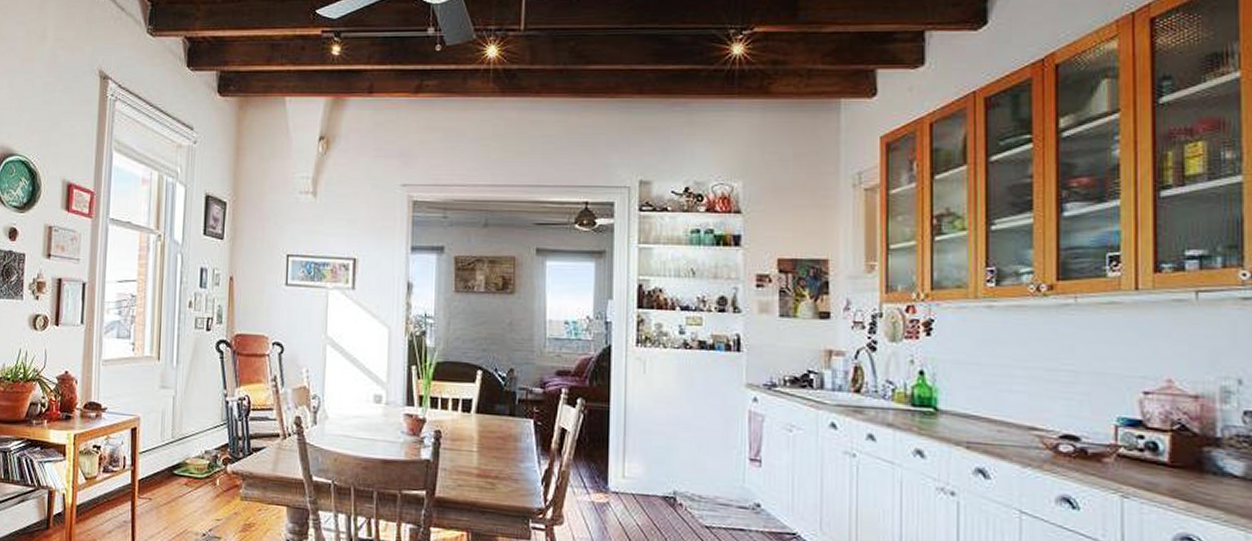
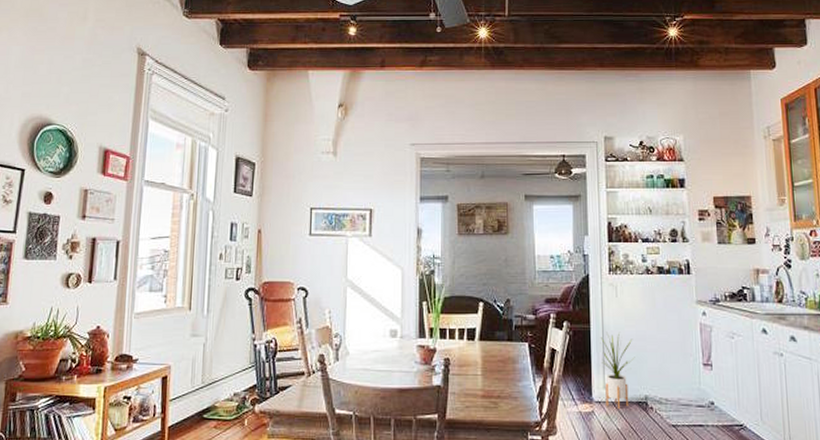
house plant: none [622,413,664,502] -> present [601,332,635,409]

